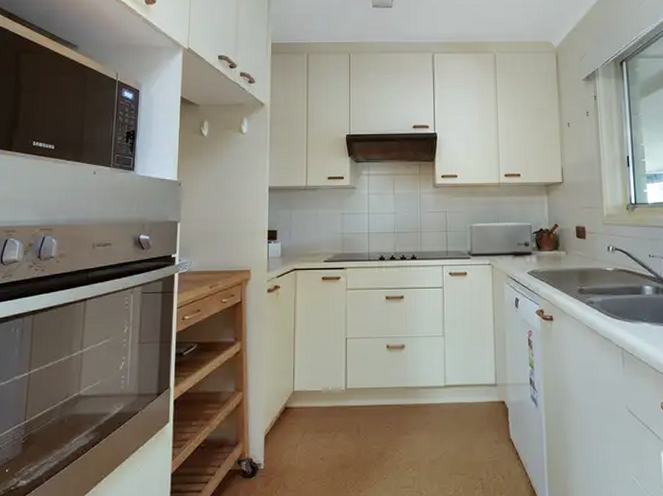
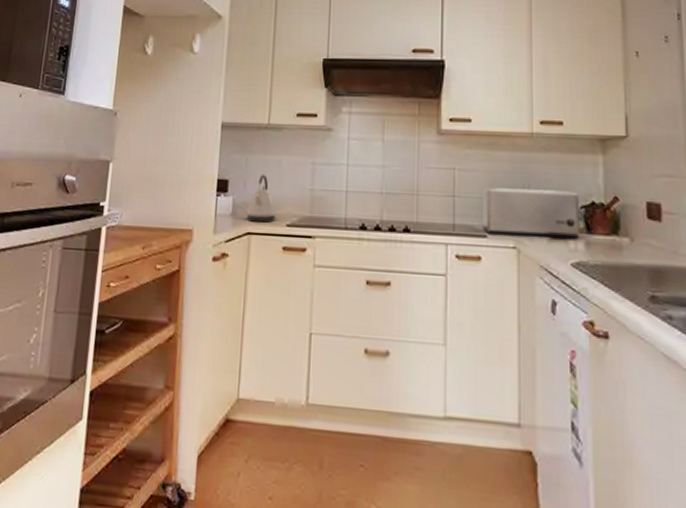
kettle: none [292,224,316,262] -> present [246,174,276,224]

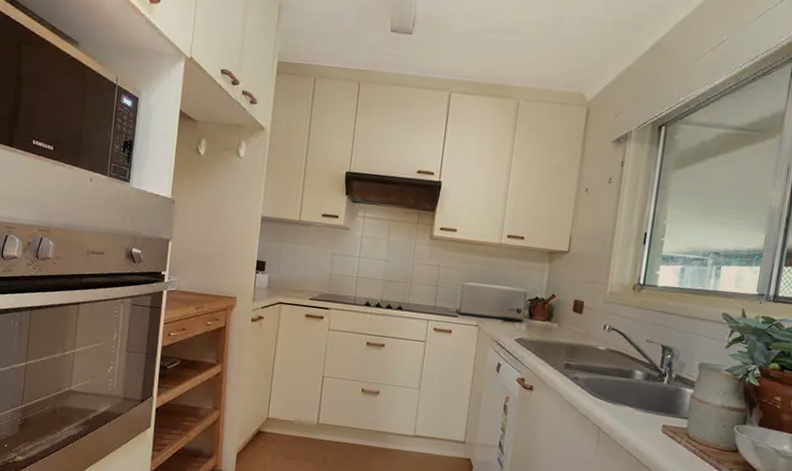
kettle: present [246,174,276,224] -> none [278,259,302,297]

